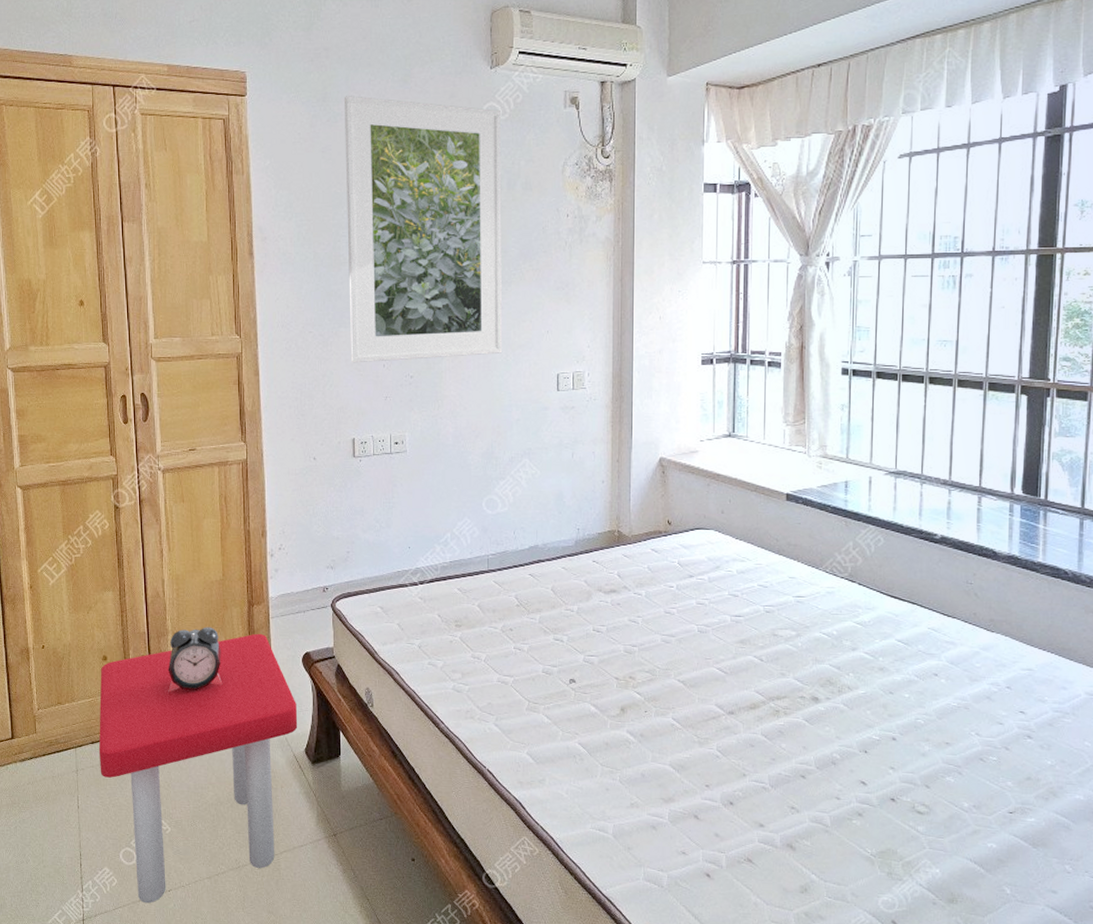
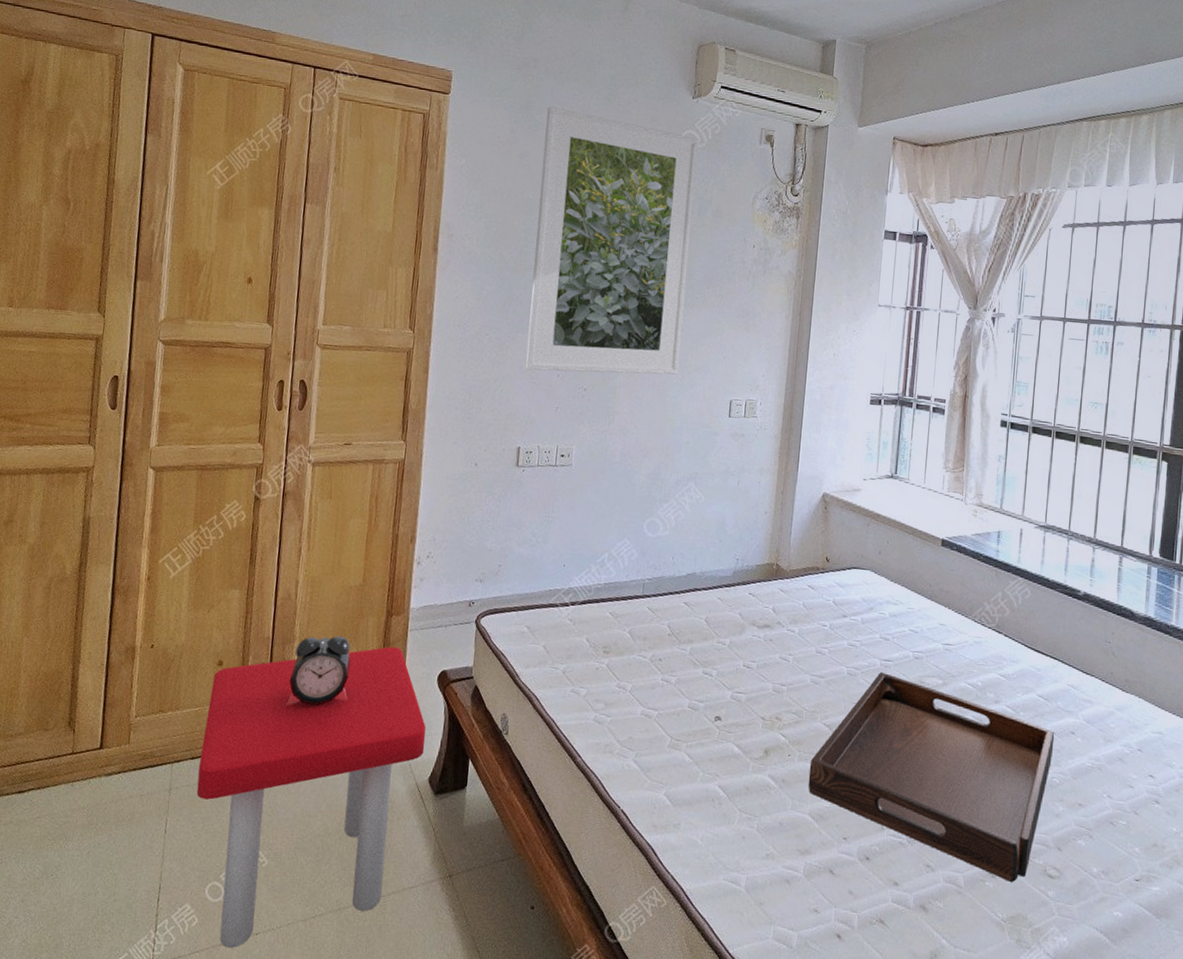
serving tray: none [666,628,917,819] -> present [808,672,1055,882]

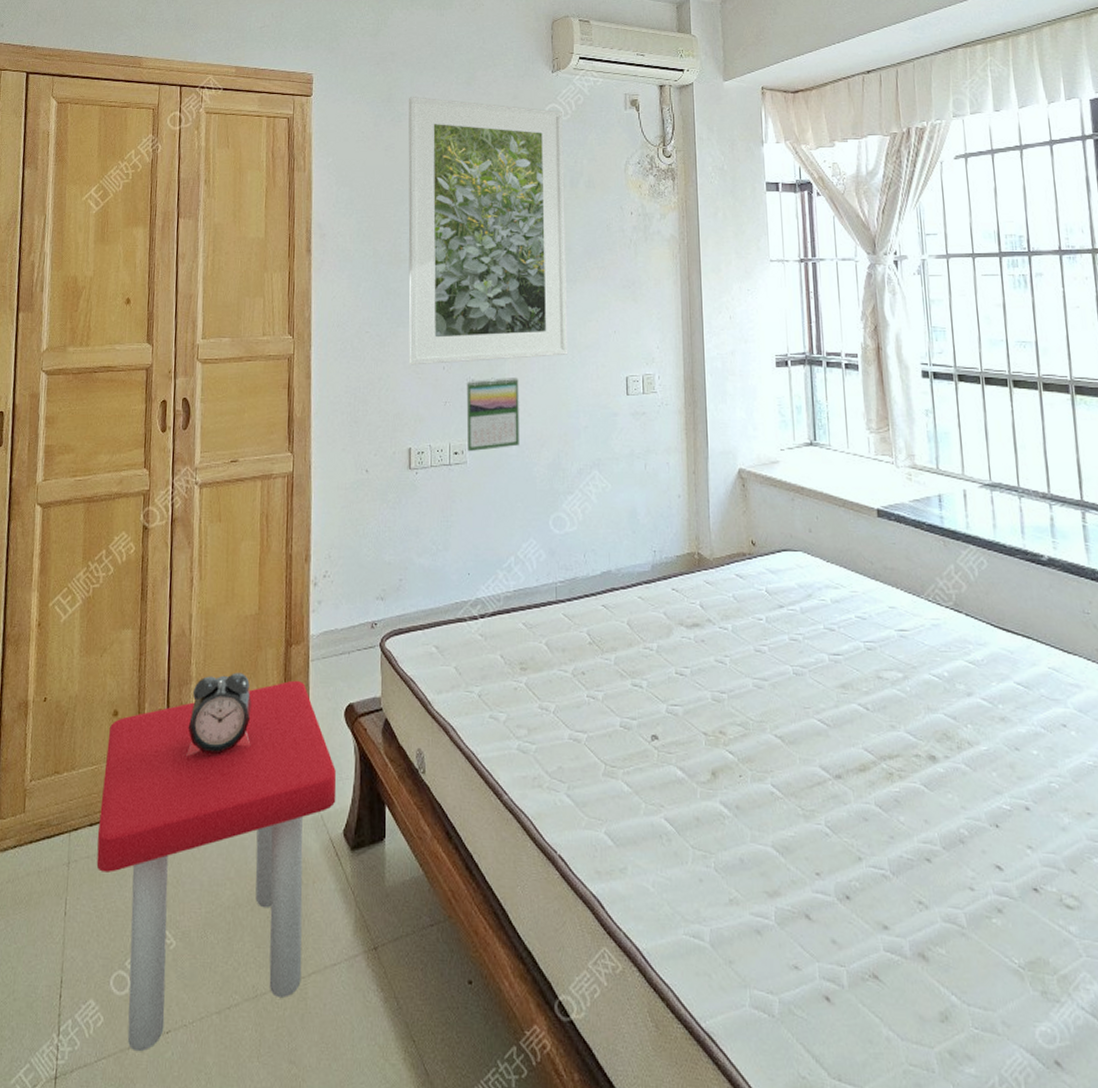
calendar: none [573,389,629,456] -> present [466,378,519,452]
serving tray: present [808,672,1055,882] -> none [765,669,1046,917]

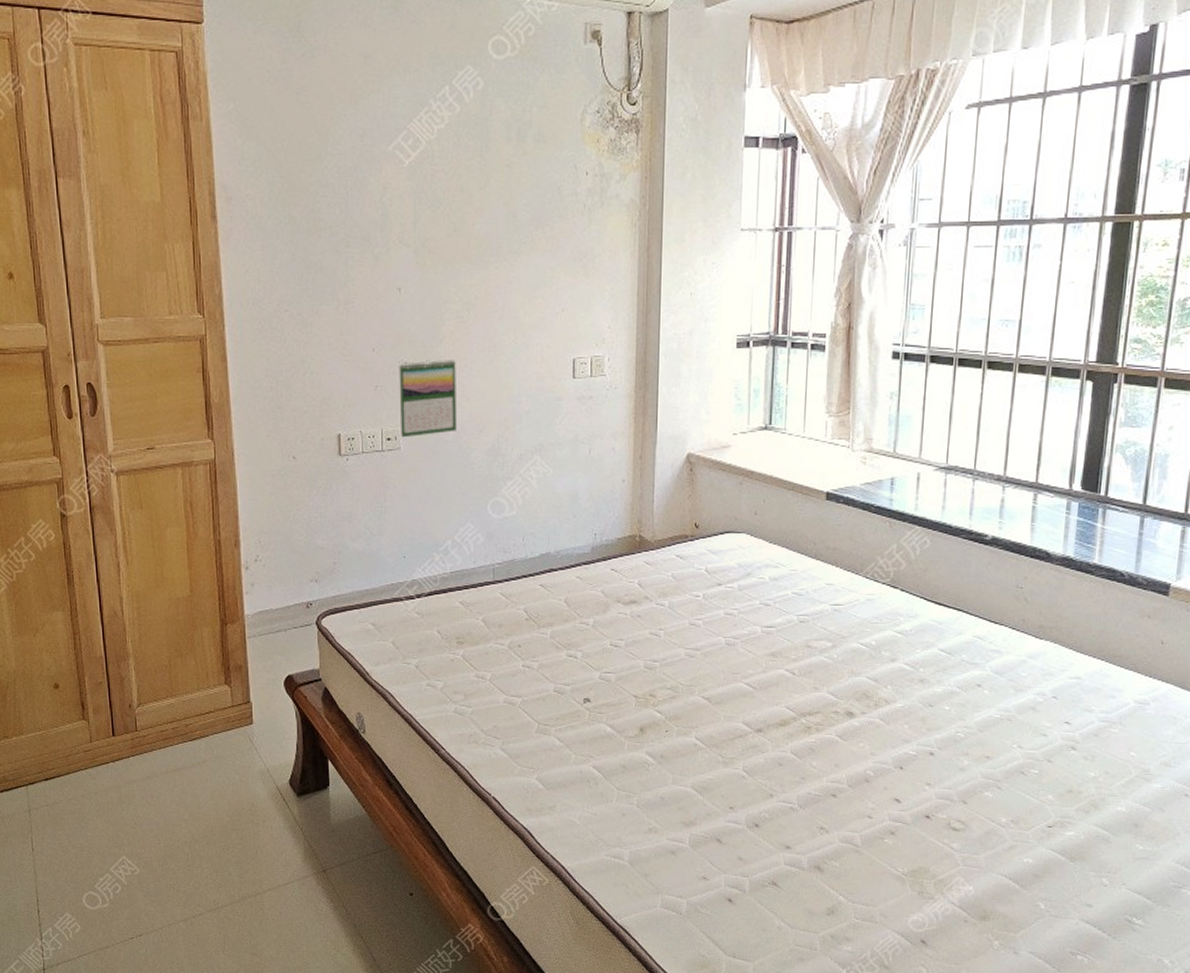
stool: present [96,680,337,1052] -> none [52,655,281,950]
alarm clock: present [186,672,252,757] -> none [130,649,194,723]
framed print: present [408,97,568,365] -> none [321,25,511,347]

